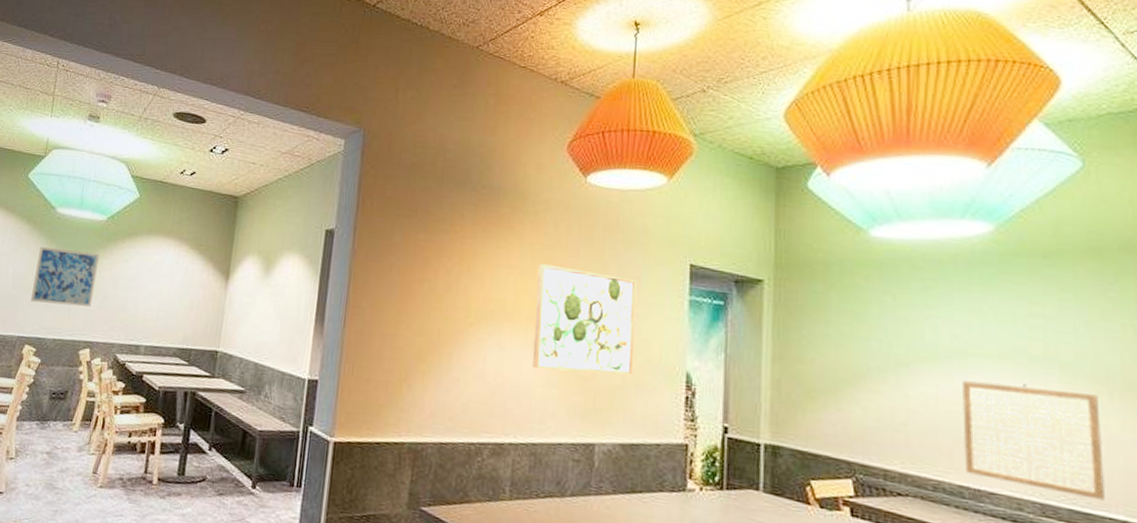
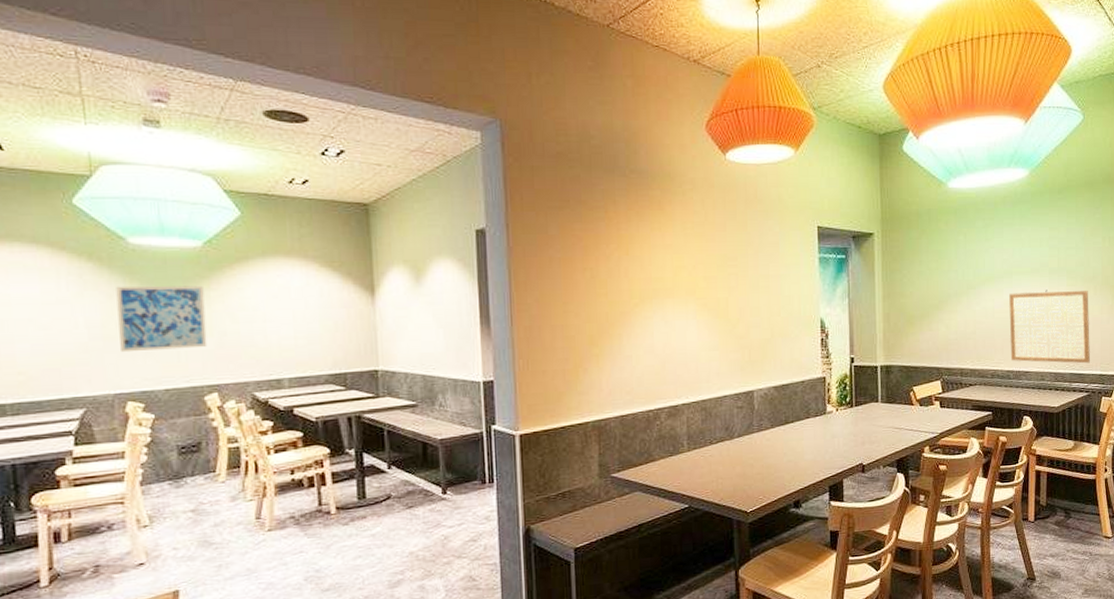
wall art: present [532,264,638,375] -> none [690,240,780,336]

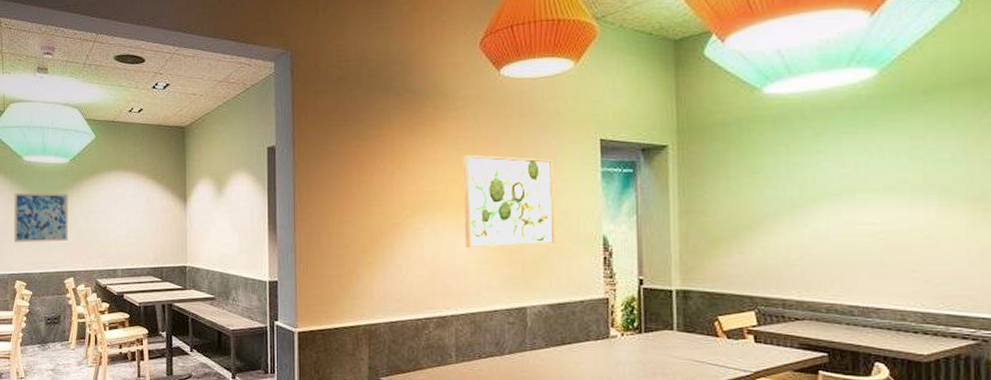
wall art: none [690,240,780,336] -> present [462,155,556,249]
wall art: present [1009,290,1090,364] -> none [851,210,978,304]

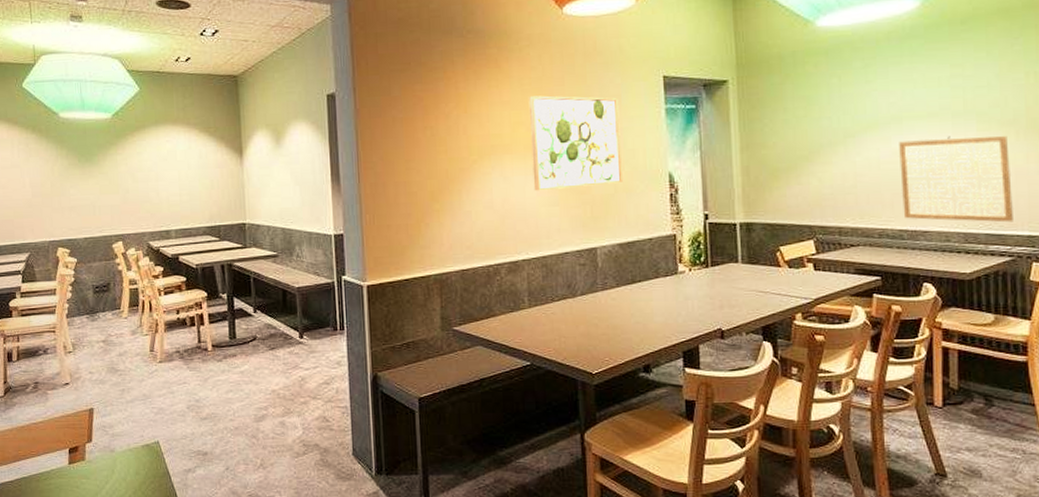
wall art: present [14,192,69,243] -> none [51,151,115,207]
wall art: none [851,210,978,304] -> present [899,136,1013,223]

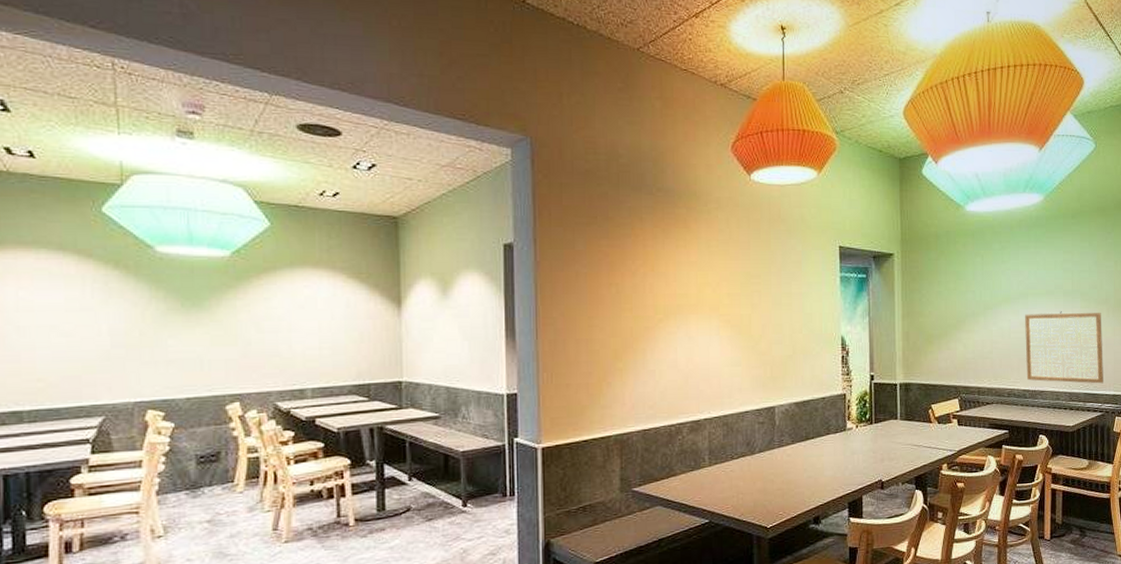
wall art: present [528,95,624,191] -> none [715,258,801,352]

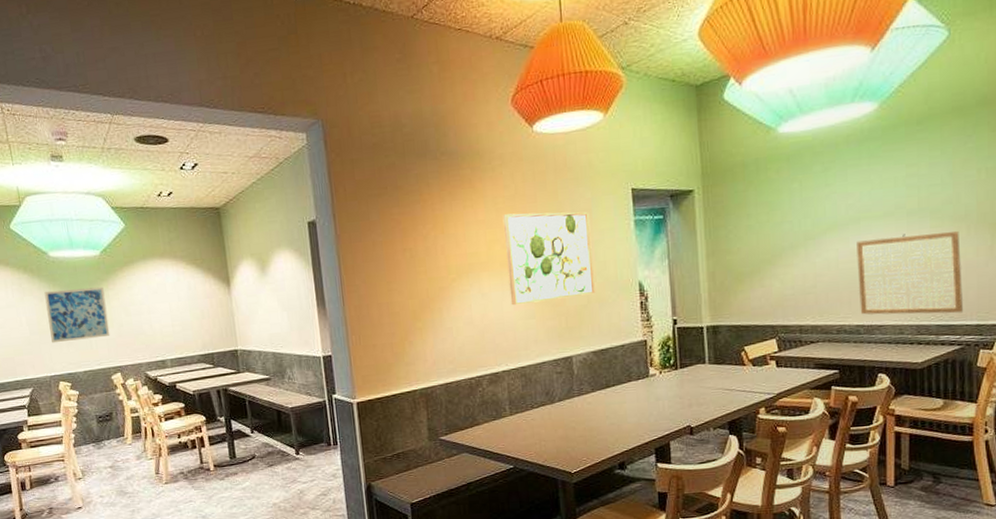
wall art: none [141,294,231,361] -> present [44,286,110,344]
wall art: none [715,258,801,352] -> present [502,211,596,306]

